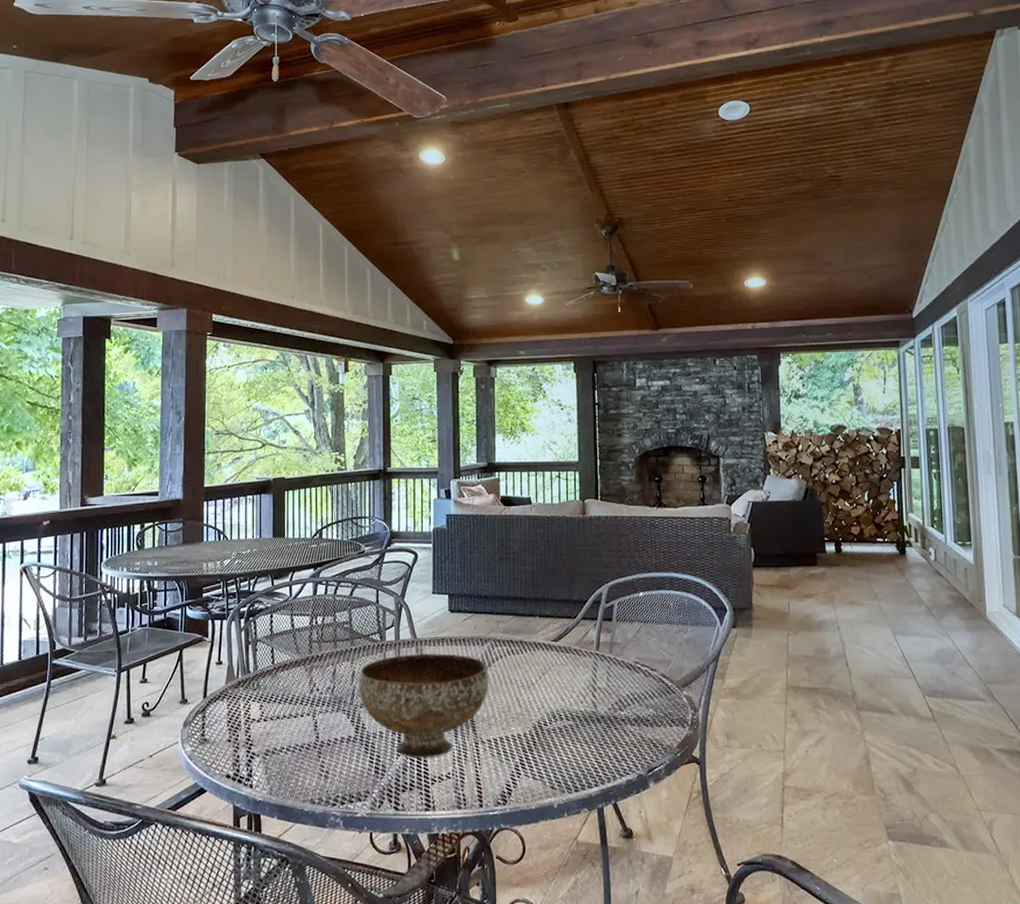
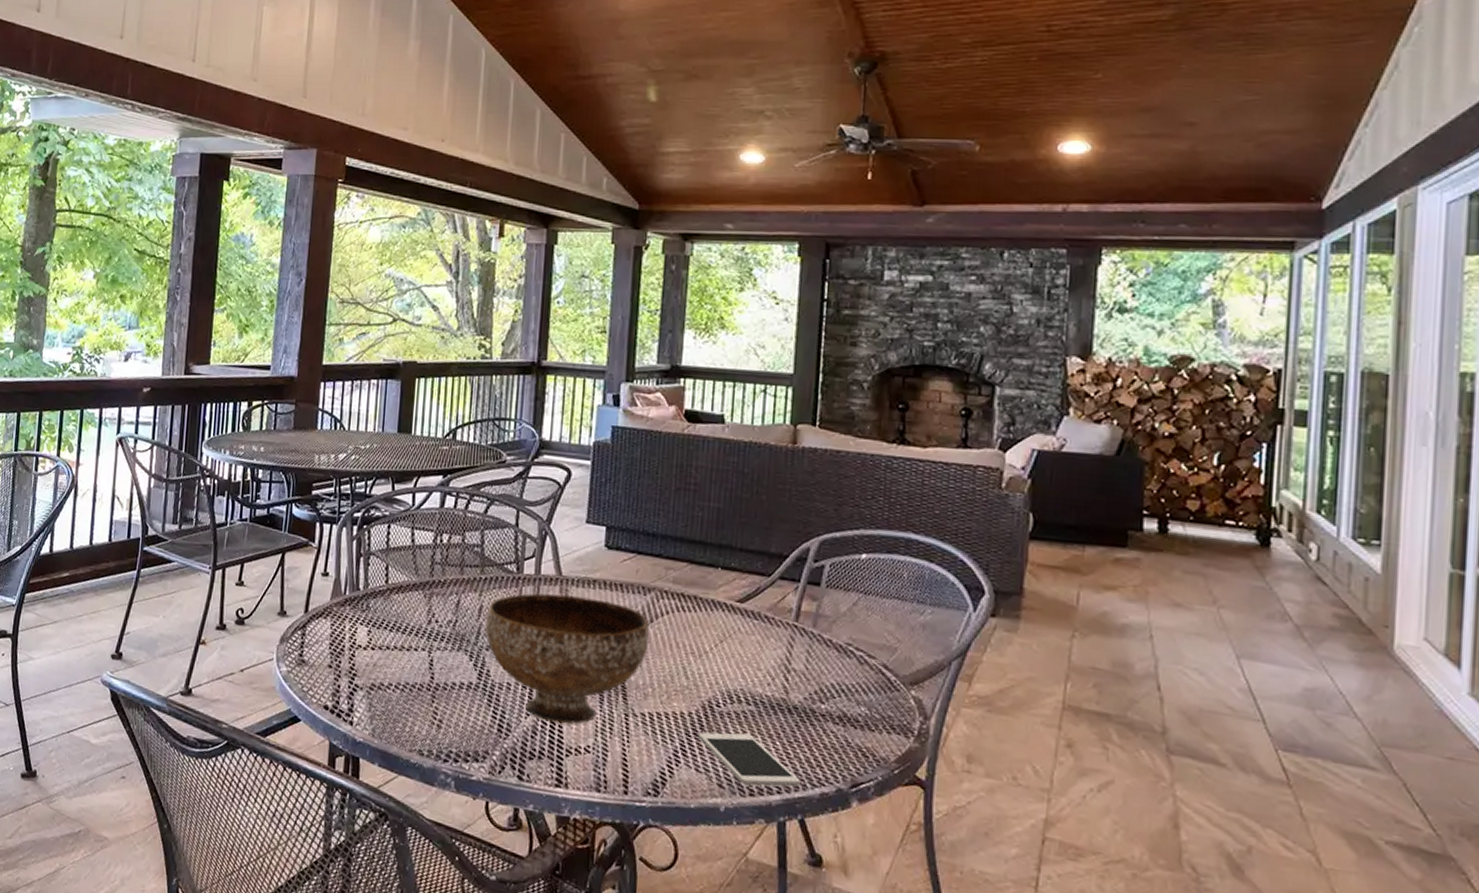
cell phone: none [532,743,611,784] -> present [698,732,800,787]

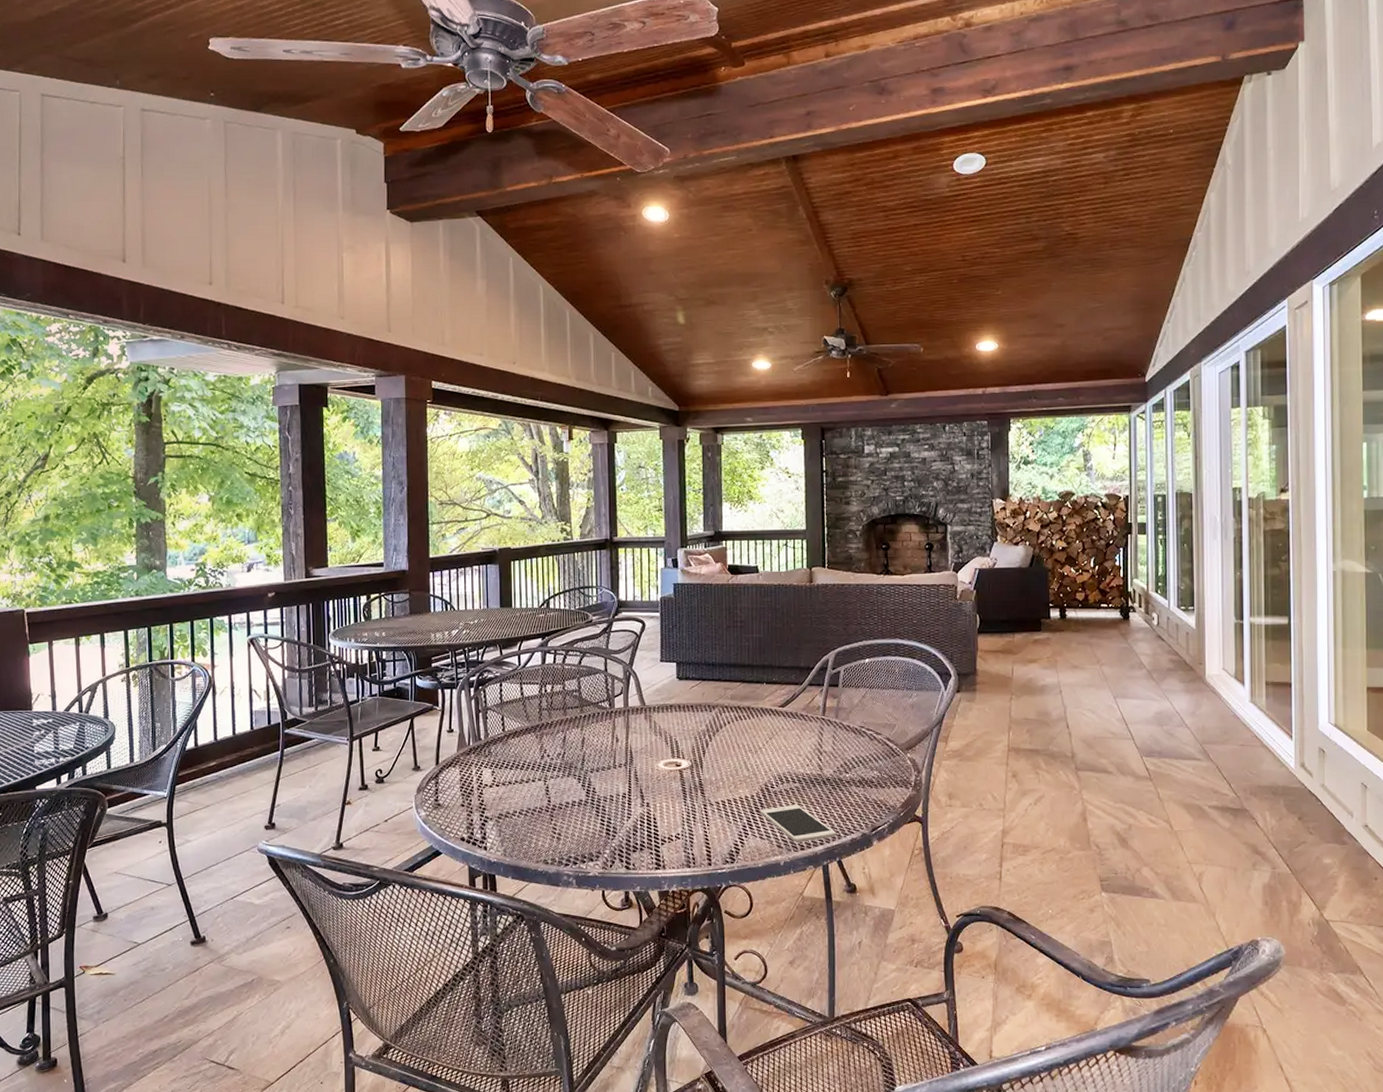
bowl: present [485,593,649,724] -> none [588,720,716,820]

